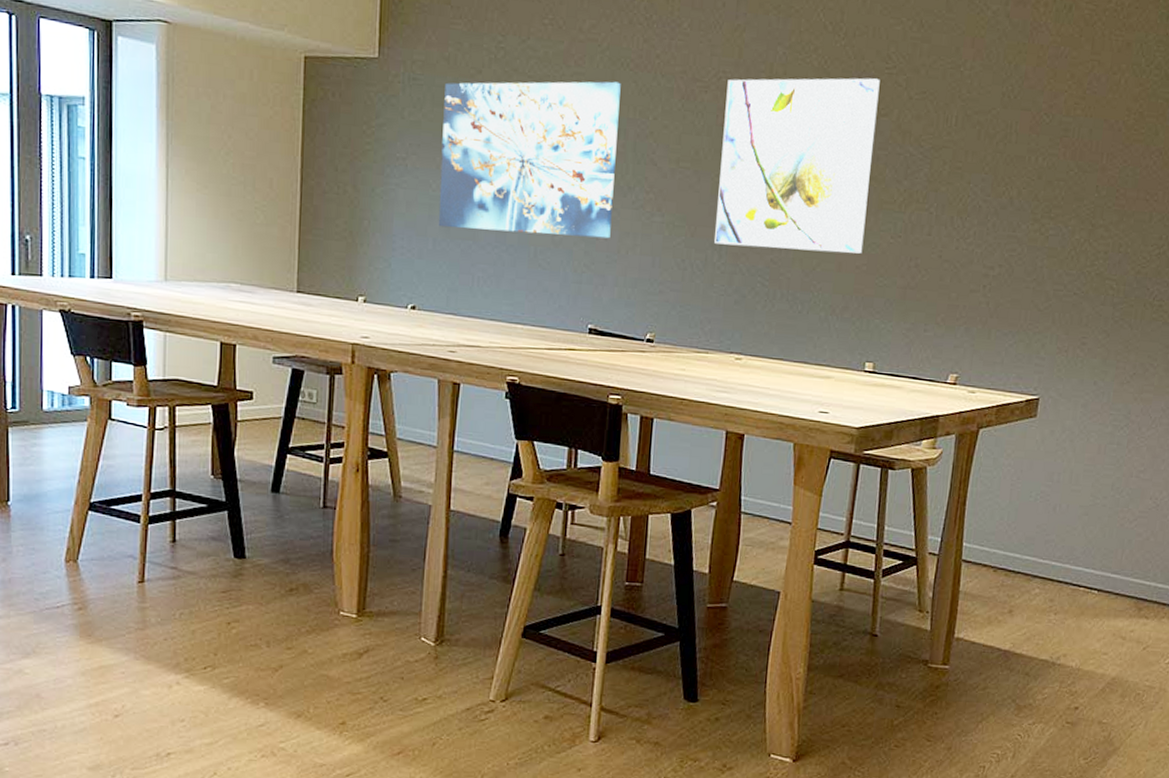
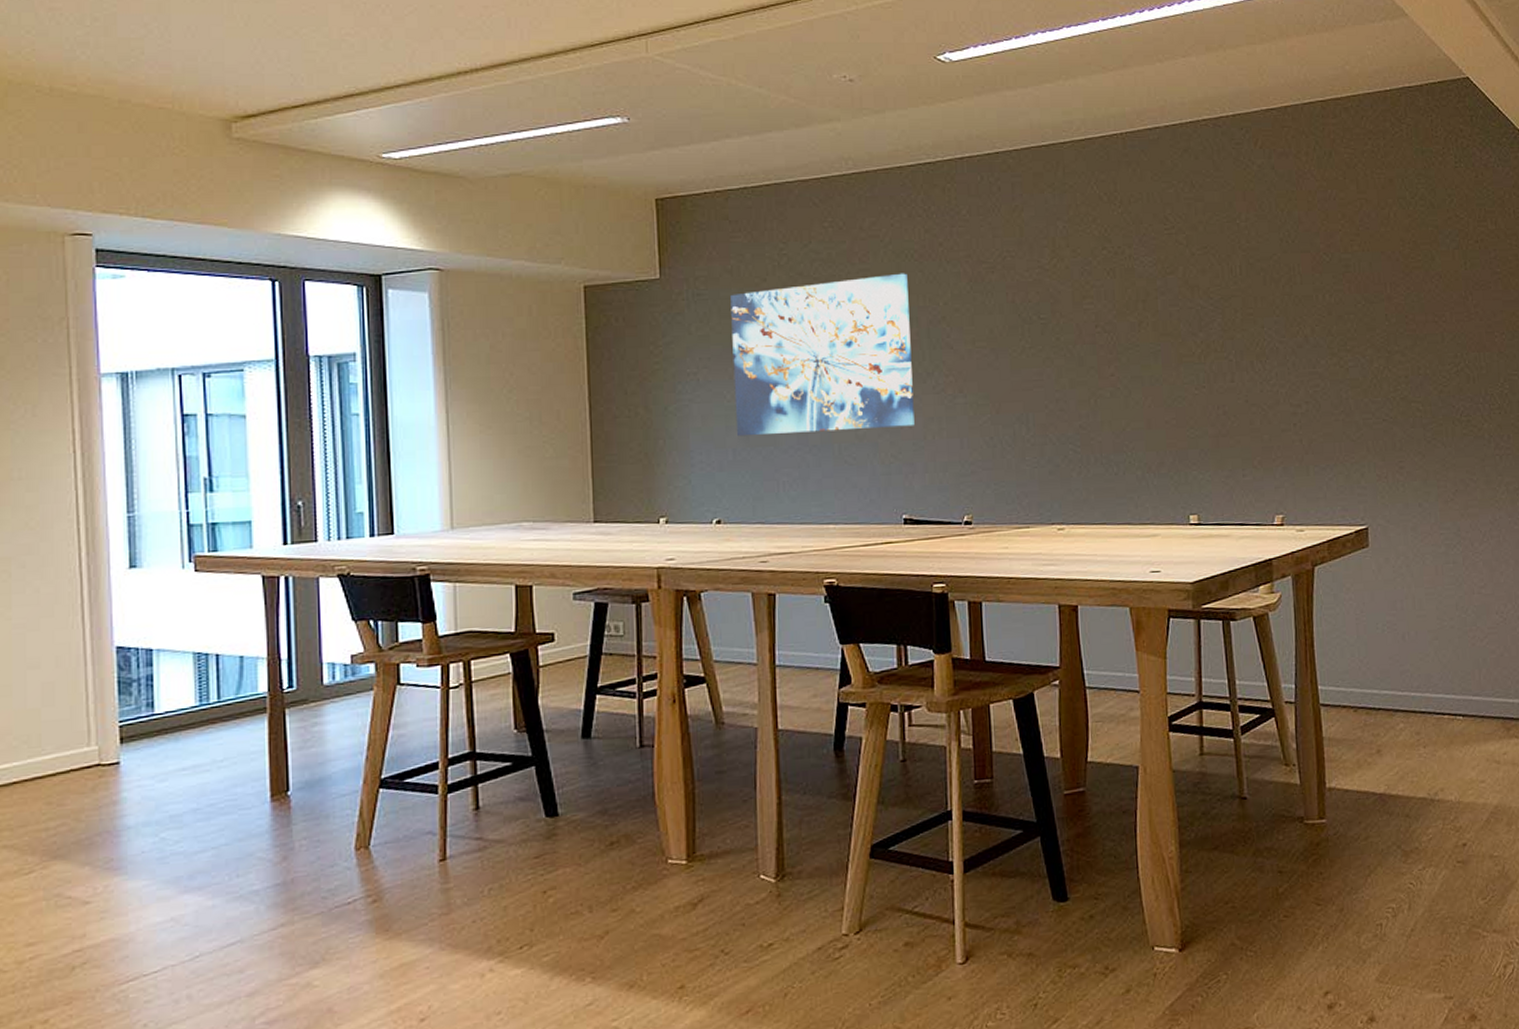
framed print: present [714,78,880,254] -> none [1012,240,1170,417]

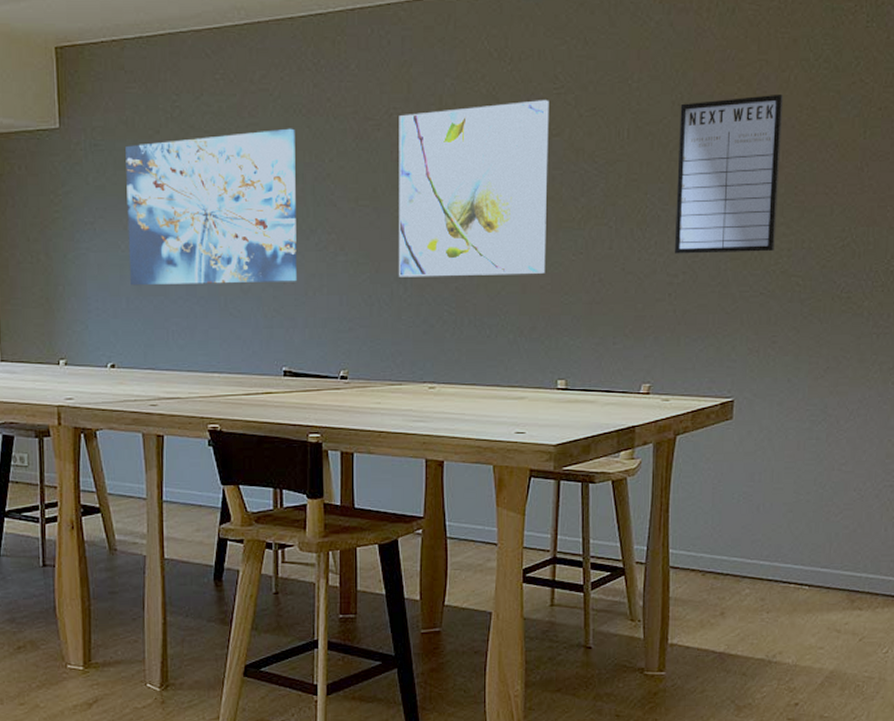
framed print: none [1012,240,1170,417] -> present [399,100,549,277]
writing board: none [1288,229,1393,384] -> present [675,93,784,254]

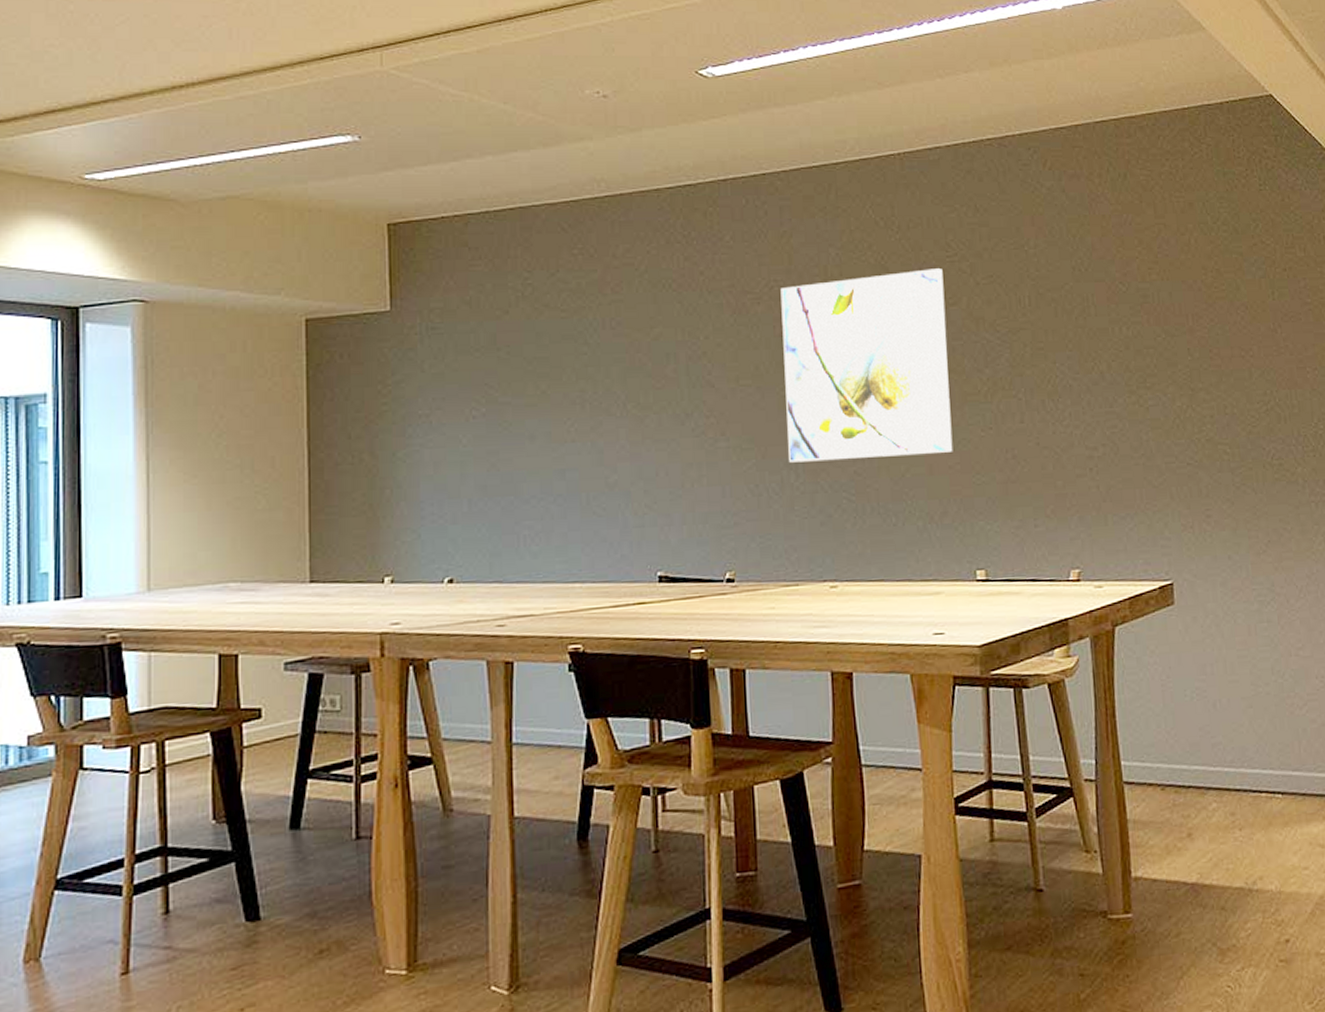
wall art: present [125,128,297,286] -> none [469,304,671,485]
writing board: present [675,93,784,254] -> none [1081,257,1197,425]

